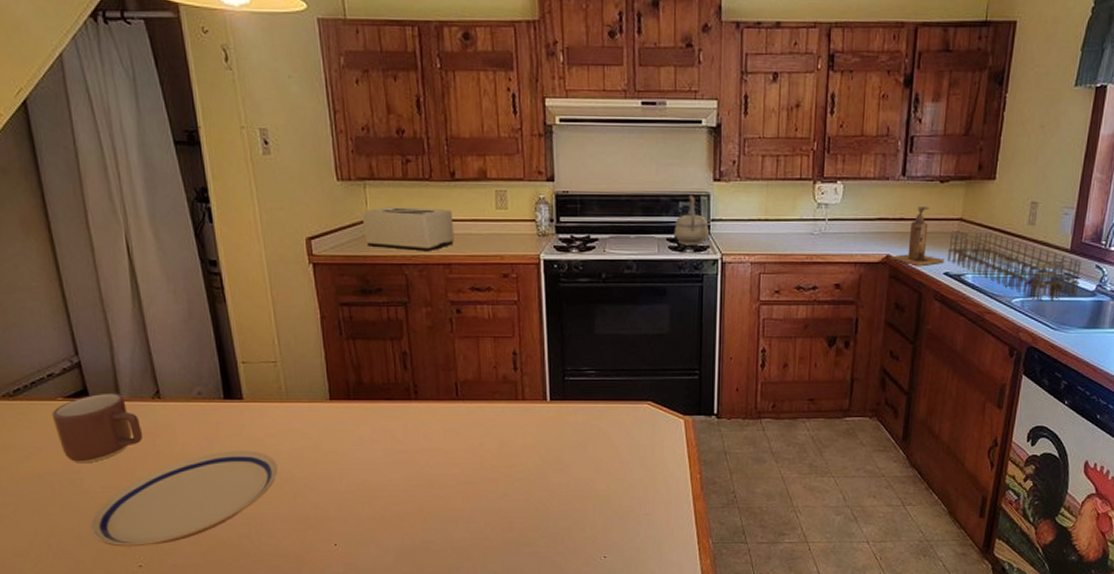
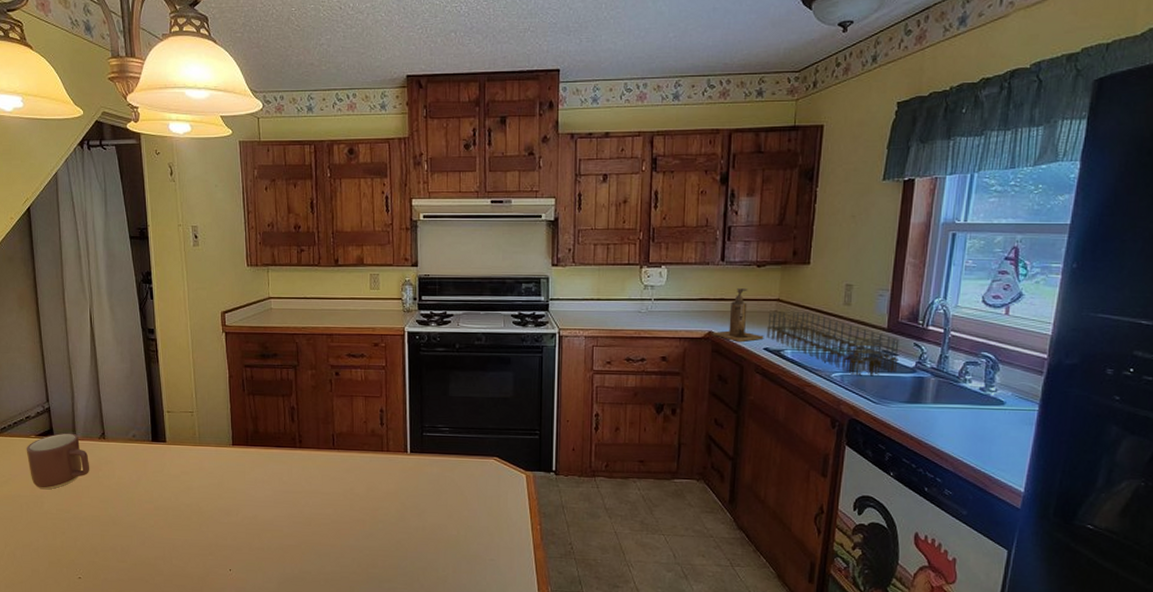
plate: present [90,451,278,547] -> none [46,484,189,561]
toaster: present [361,207,454,252] -> none [265,287,336,324]
kettle: present [674,194,709,246] -> none [518,277,548,321]

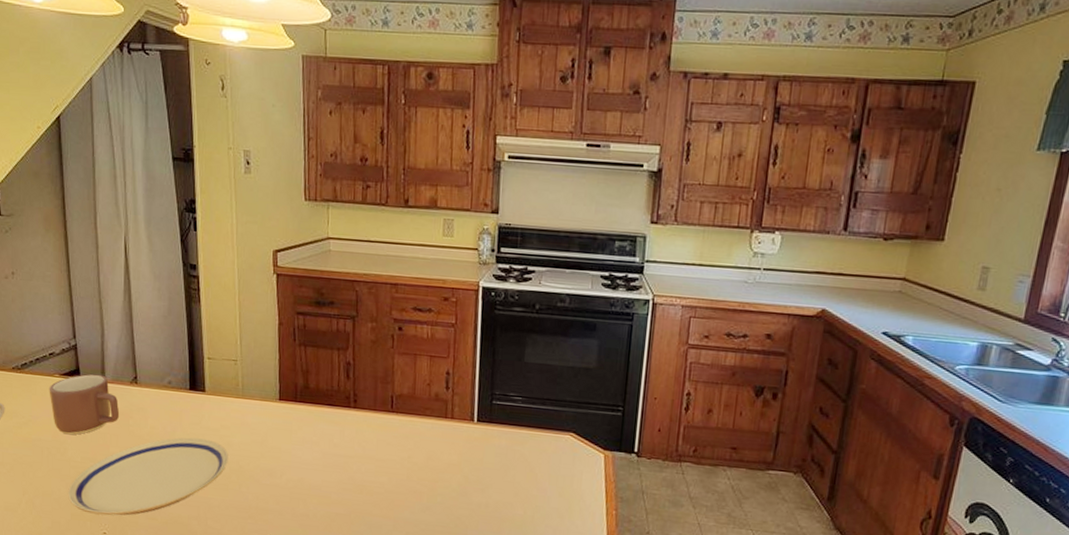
plate: none [46,484,189,561] -> present [68,437,228,516]
soap dispenser: present [712,288,764,343] -> none [825,263,884,324]
dish rack: present [767,311,899,375] -> none [887,291,1036,371]

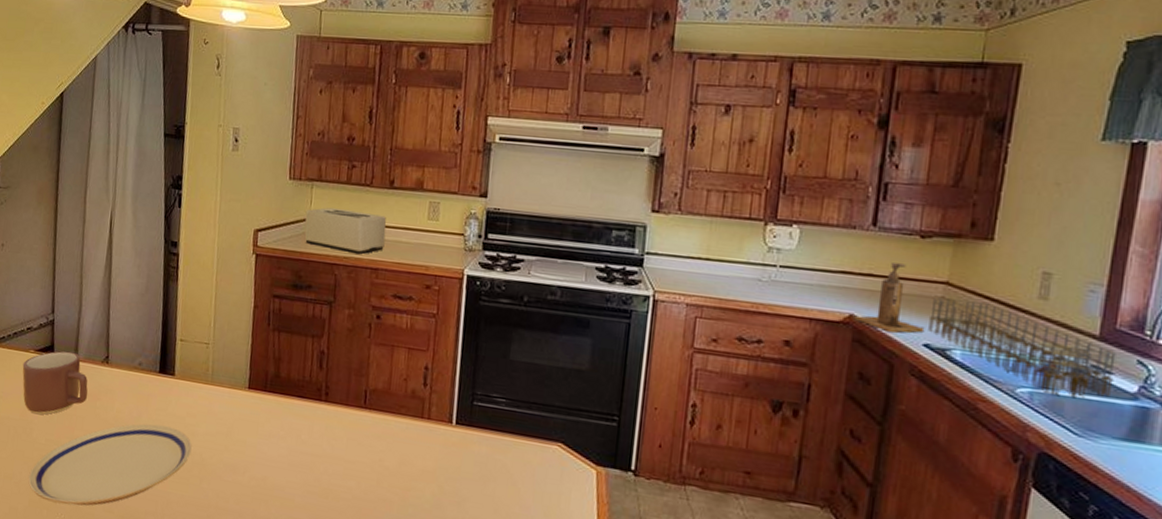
toaster: none [323,227,404,271] -> present [304,207,387,255]
soap dispenser: none [825,263,884,324] -> present [854,263,925,333]
dish rack: none [887,291,1036,371] -> present [928,297,1116,398]

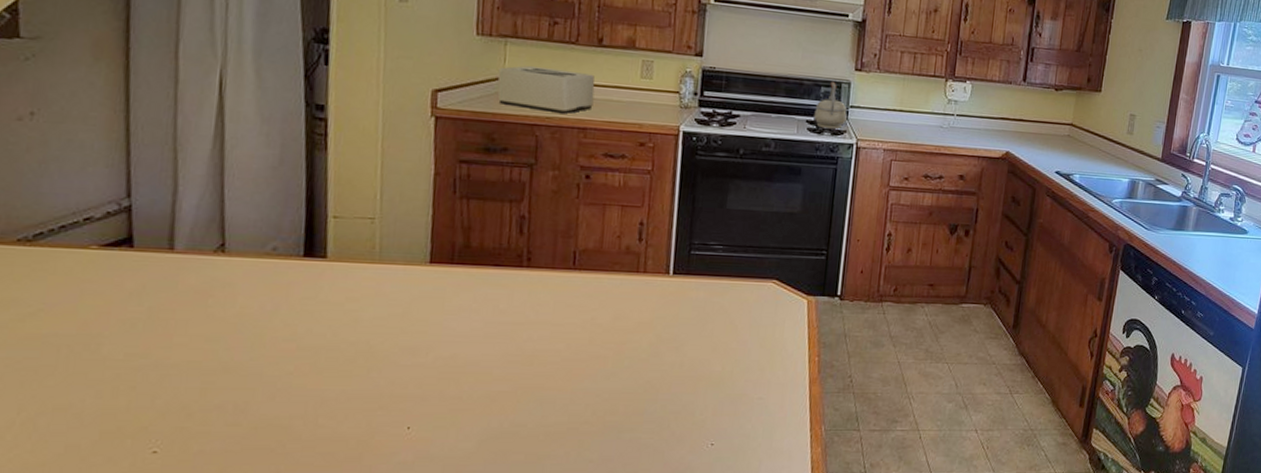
mug: present [22,351,88,415] -> none [78,242,194,325]
plate: present [28,424,192,506] -> none [97,316,355,428]
kettle: none [604,224,643,279] -> present [814,81,848,130]
soap dispenser: present [854,263,925,333] -> none [1009,110,1057,165]
dish rack: present [928,297,1116,398] -> none [1059,135,1170,203]

